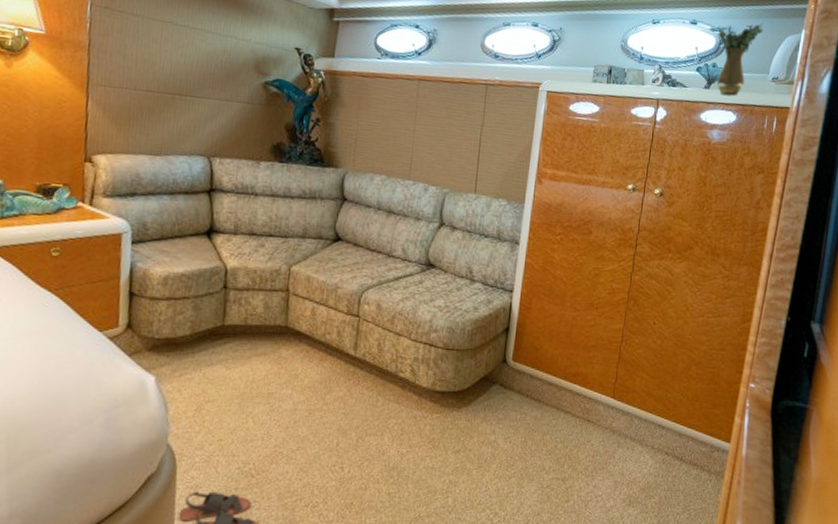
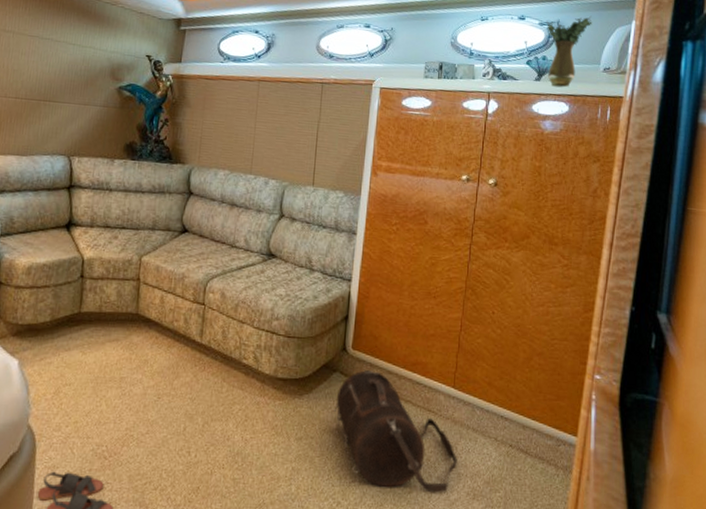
duffel bag: none [493,382,615,501] -> present [334,370,458,493]

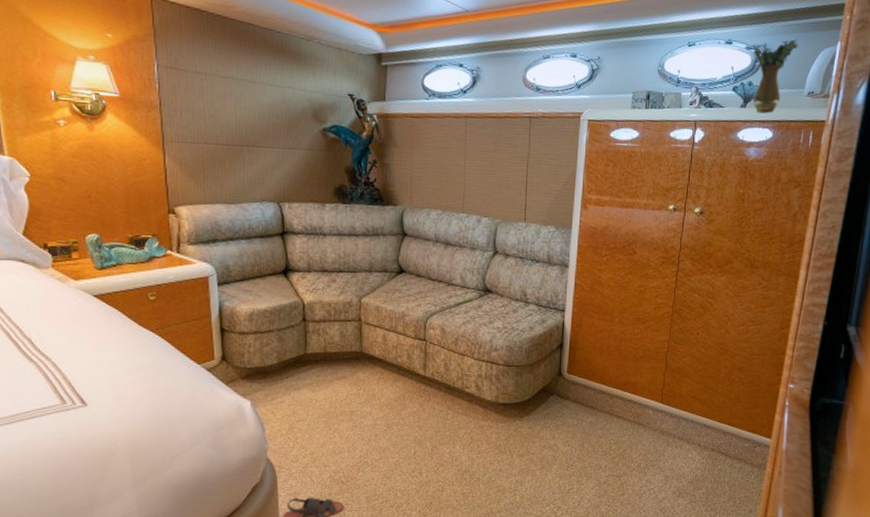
duffel bag: present [334,370,458,493] -> none [552,392,665,494]

